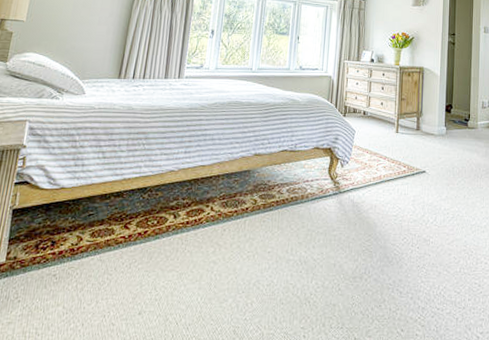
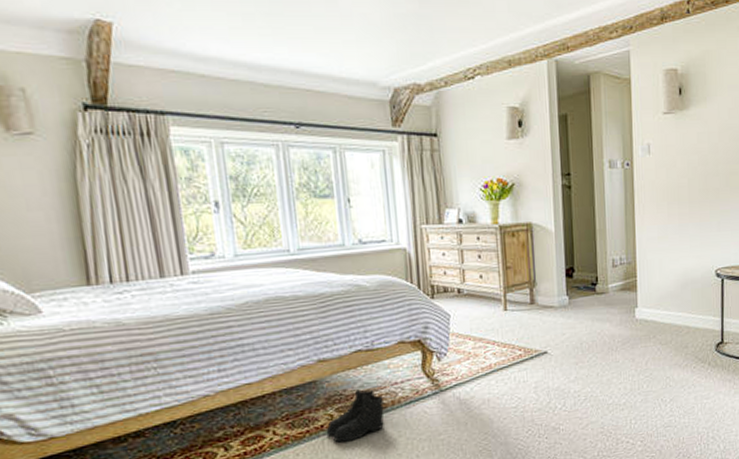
boots: none [249,182,297,225] -> present [326,389,386,443]

